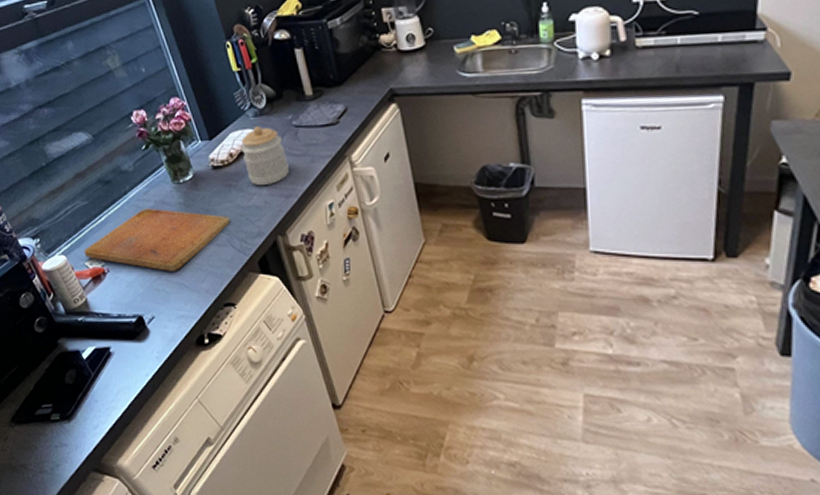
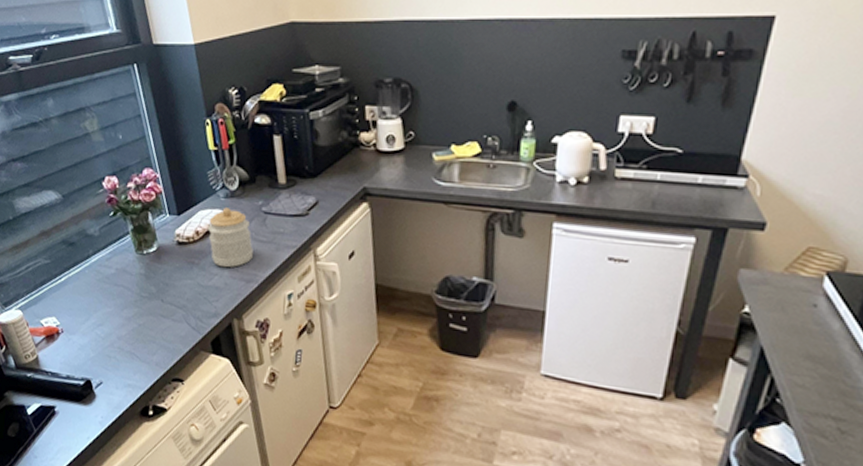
cutting board: present [84,208,230,271] -> none [41,274,188,340]

